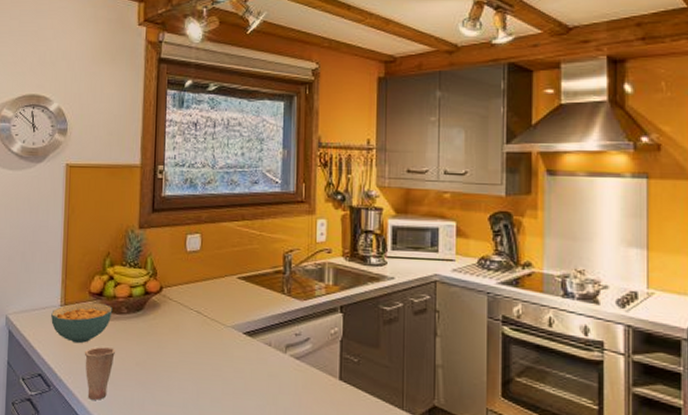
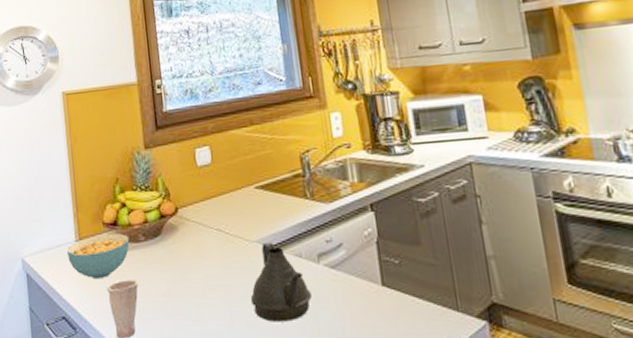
teapot: none [219,328,274,402] -> present [251,241,312,322]

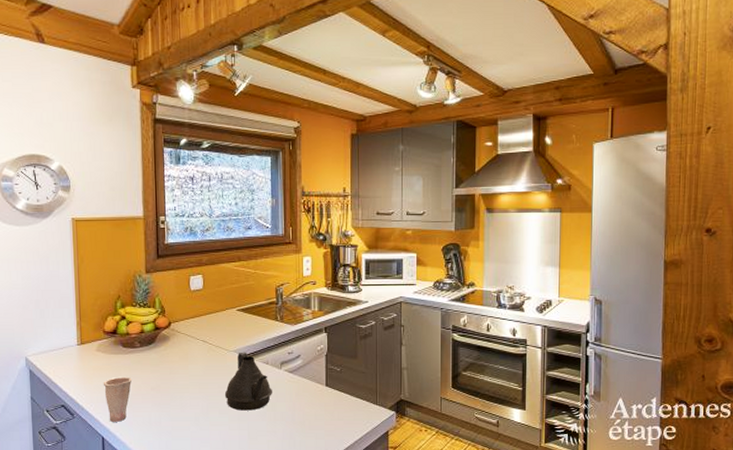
cereal bowl: present [67,234,130,280] -> none [69,341,127,376]

